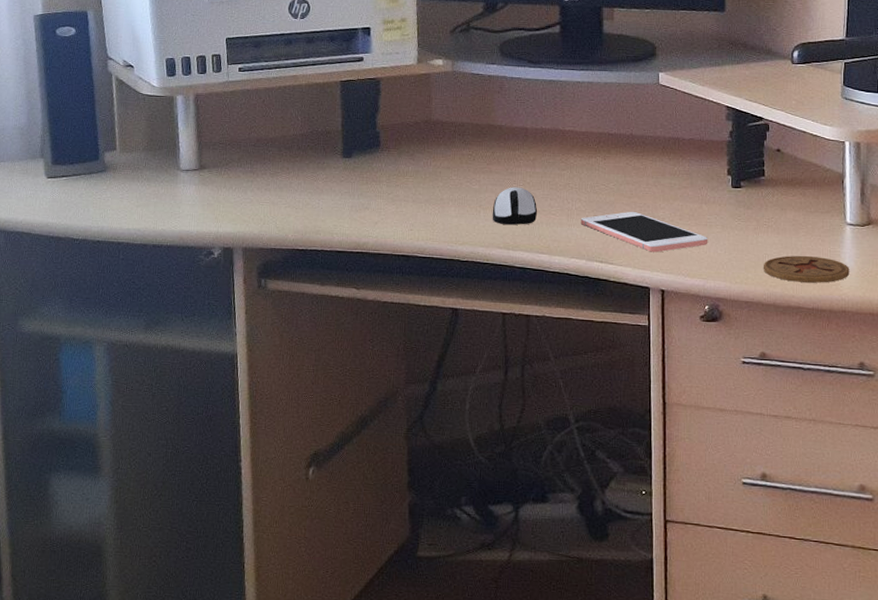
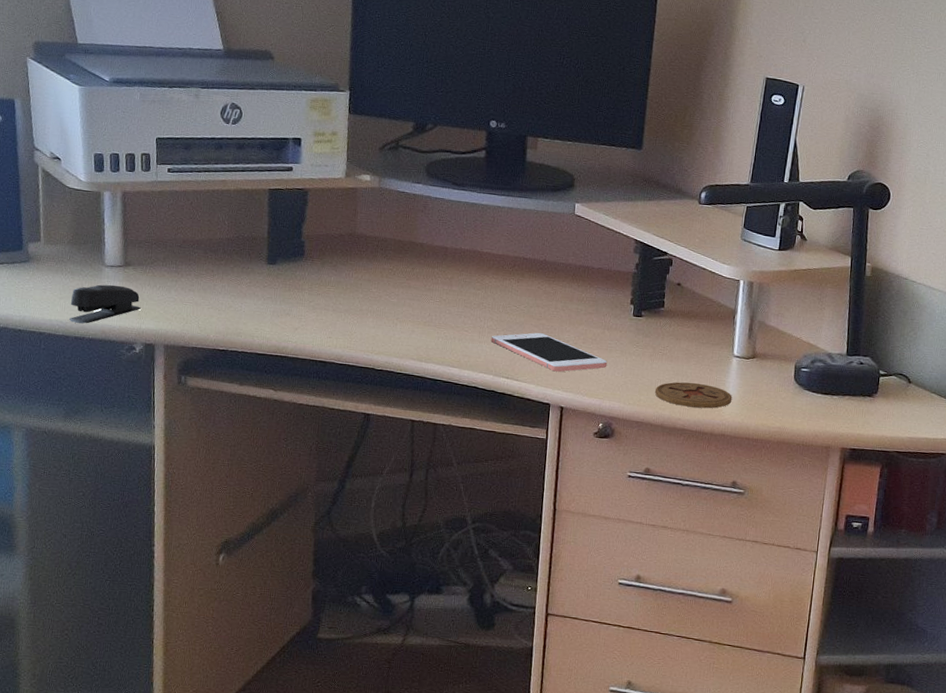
stapler: none [146,189,218,231] -> present [68,284,141,324]
computer mouse: present [492,187,537,225] -> none [407,302,451,339]

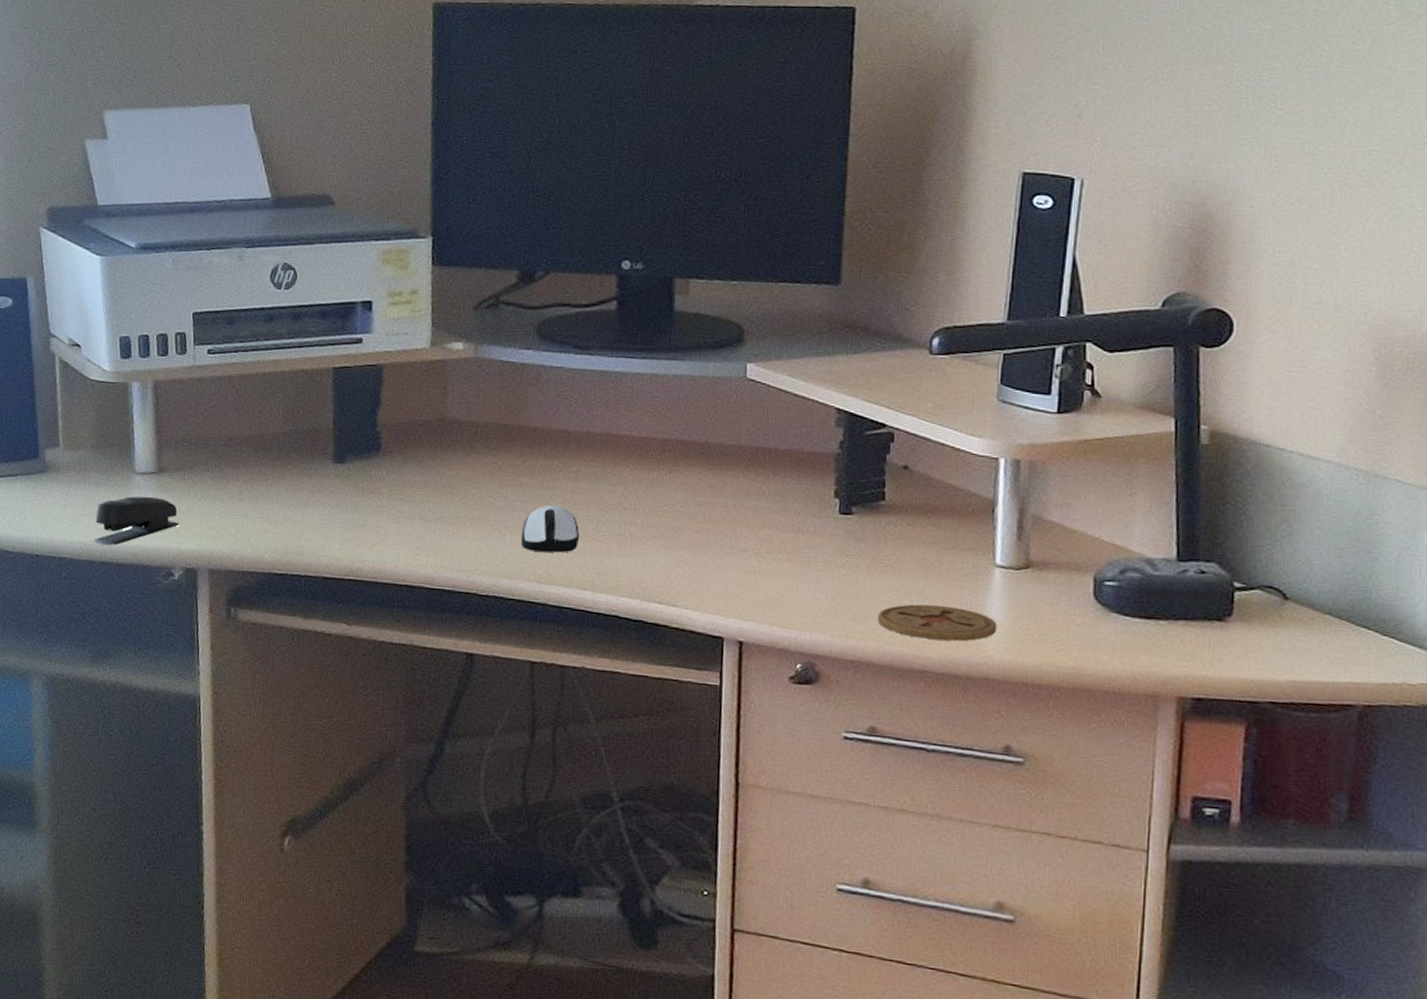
computer mouse: none [407,302,451,339] -> present [520,504,579,553]
cell phone: present [490,332,608,372] -> none [635,540,805,594]

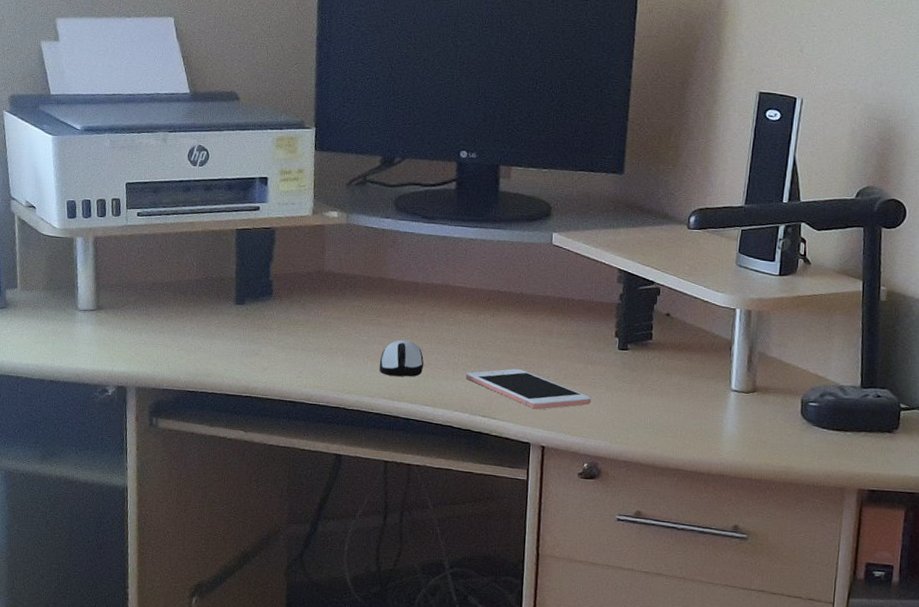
stapler: present [93,496,179,546] -> none [44,328,113,367]
cell phone: none [635,540,805,594] -> present [465,368,592,410]
coaster: present [877,604,997,642] -> none [644,418,731,447]

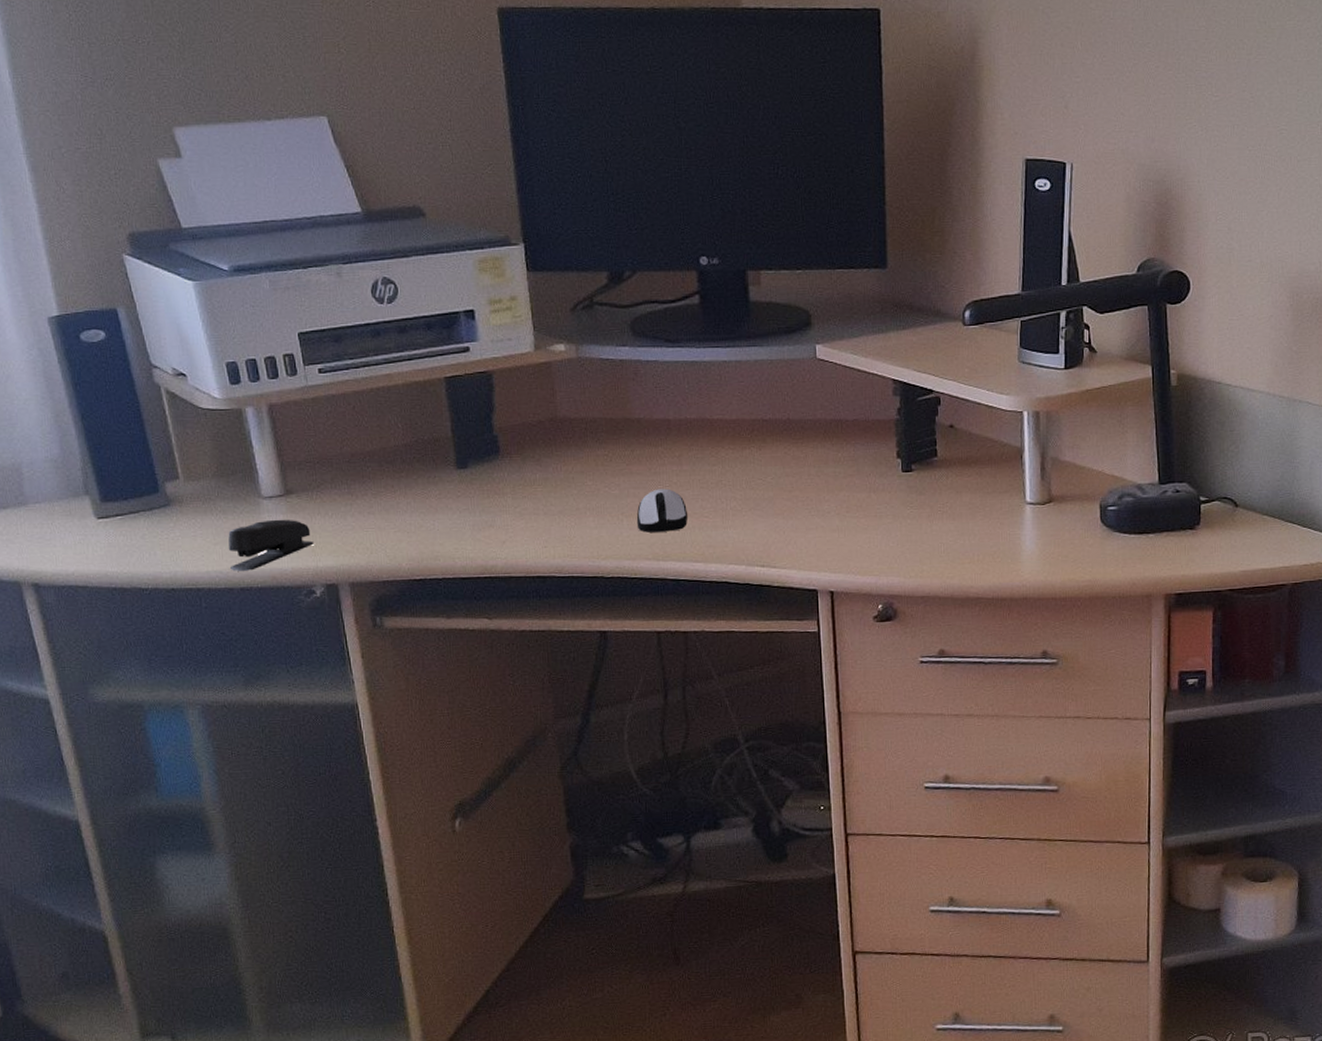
stapler: none [44,328,113,367] -> present [228,519,314,571]
cell phone: present [465,368,592,410] -> none [737,506,879,551]

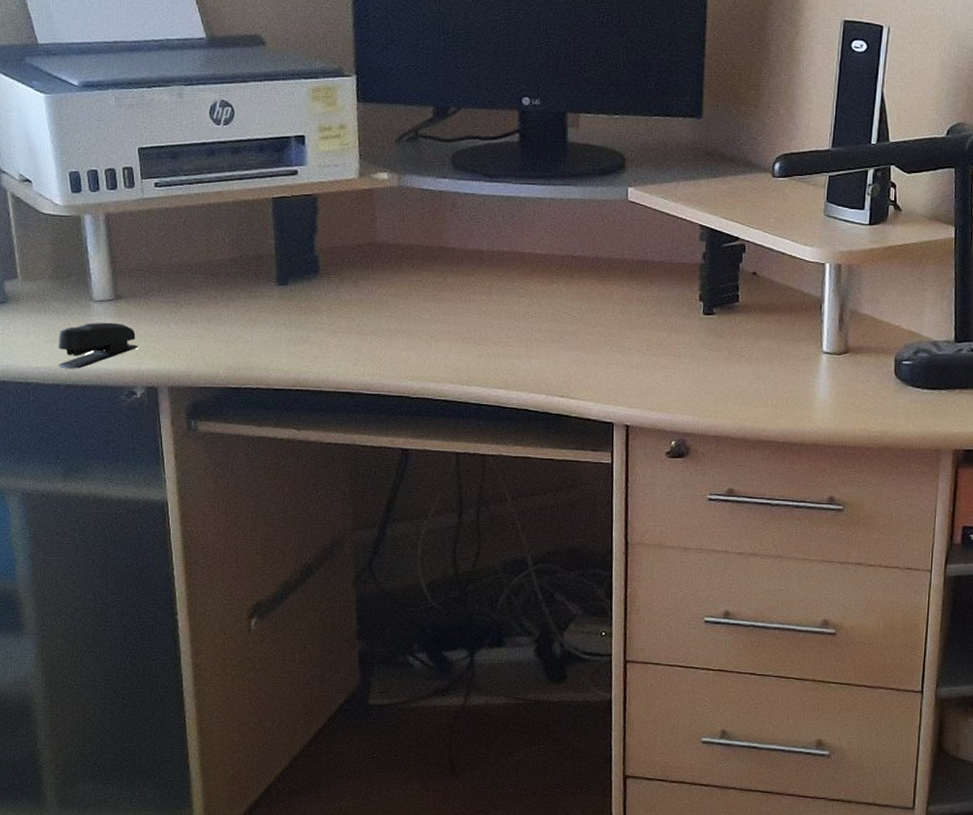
computer mouse: present [636,488,687,533] -> none [444,316,493,358]

